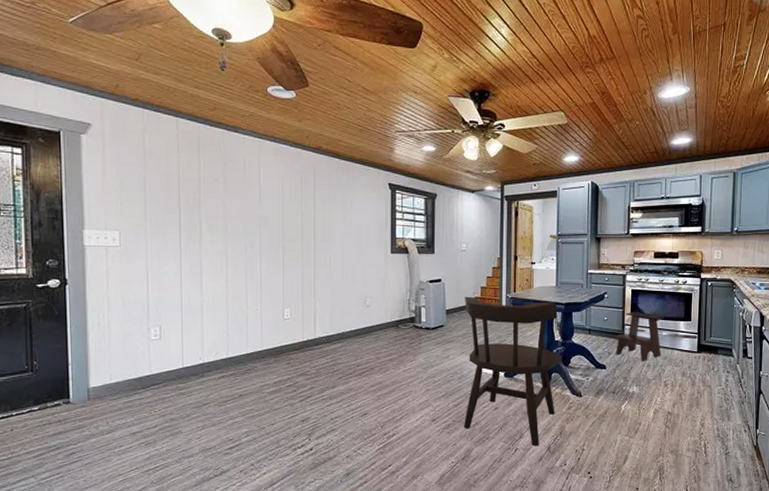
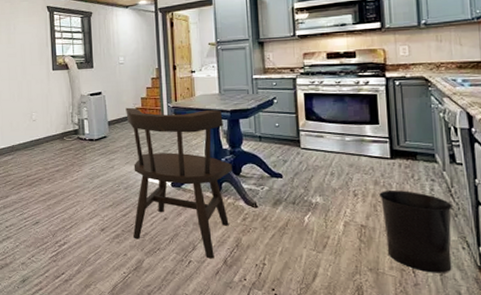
step stool: present [614,312,665,361] -> none [288,116,346,169]
waste bin: none [685,381,741,453] -> present [379,190,453,273]

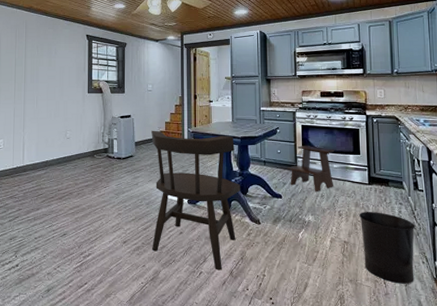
step stool: none [288,116,346,169] -> present [288,146,334,191]

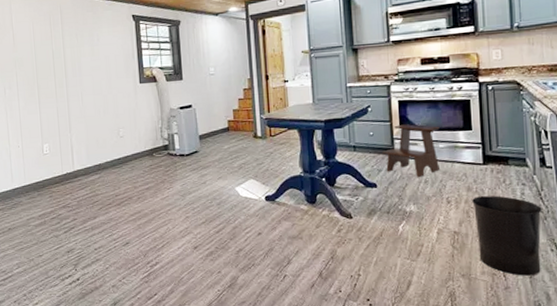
dining chair: present [151,130,241,270] -> none [217,120,327,272]

